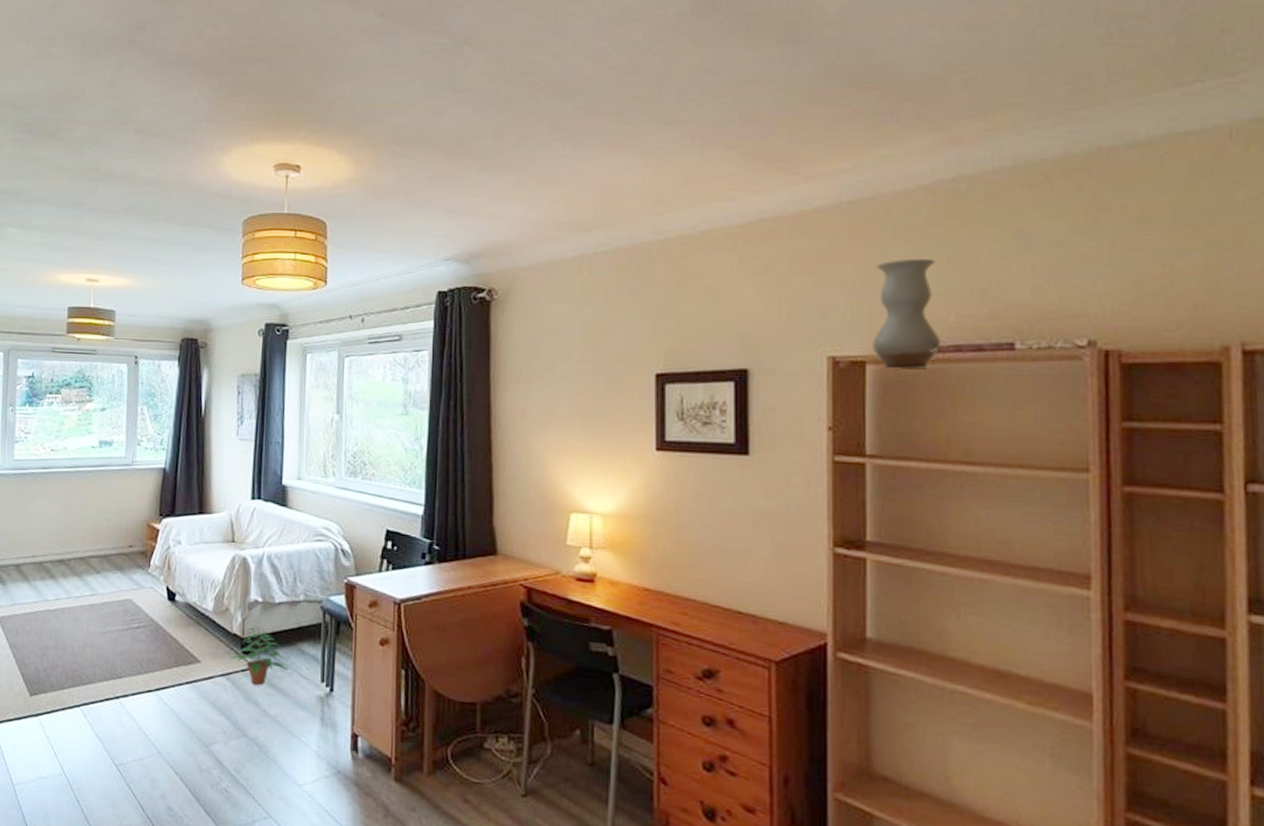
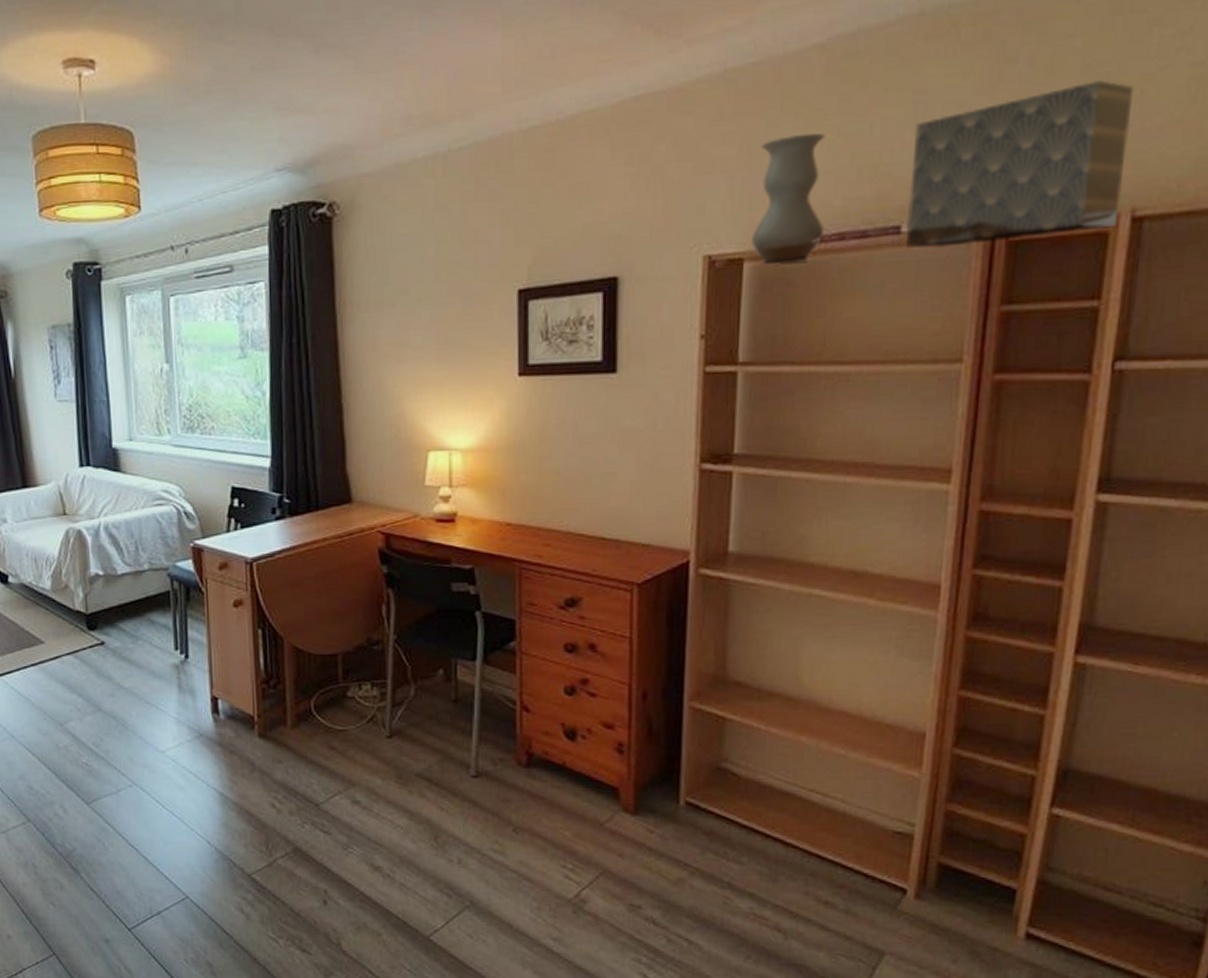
potted plant: present [229,625,288,686] -> none [75,600,139,660]
decorative box: none [1019,230,1229,365] -> present [906,80,1135,248]

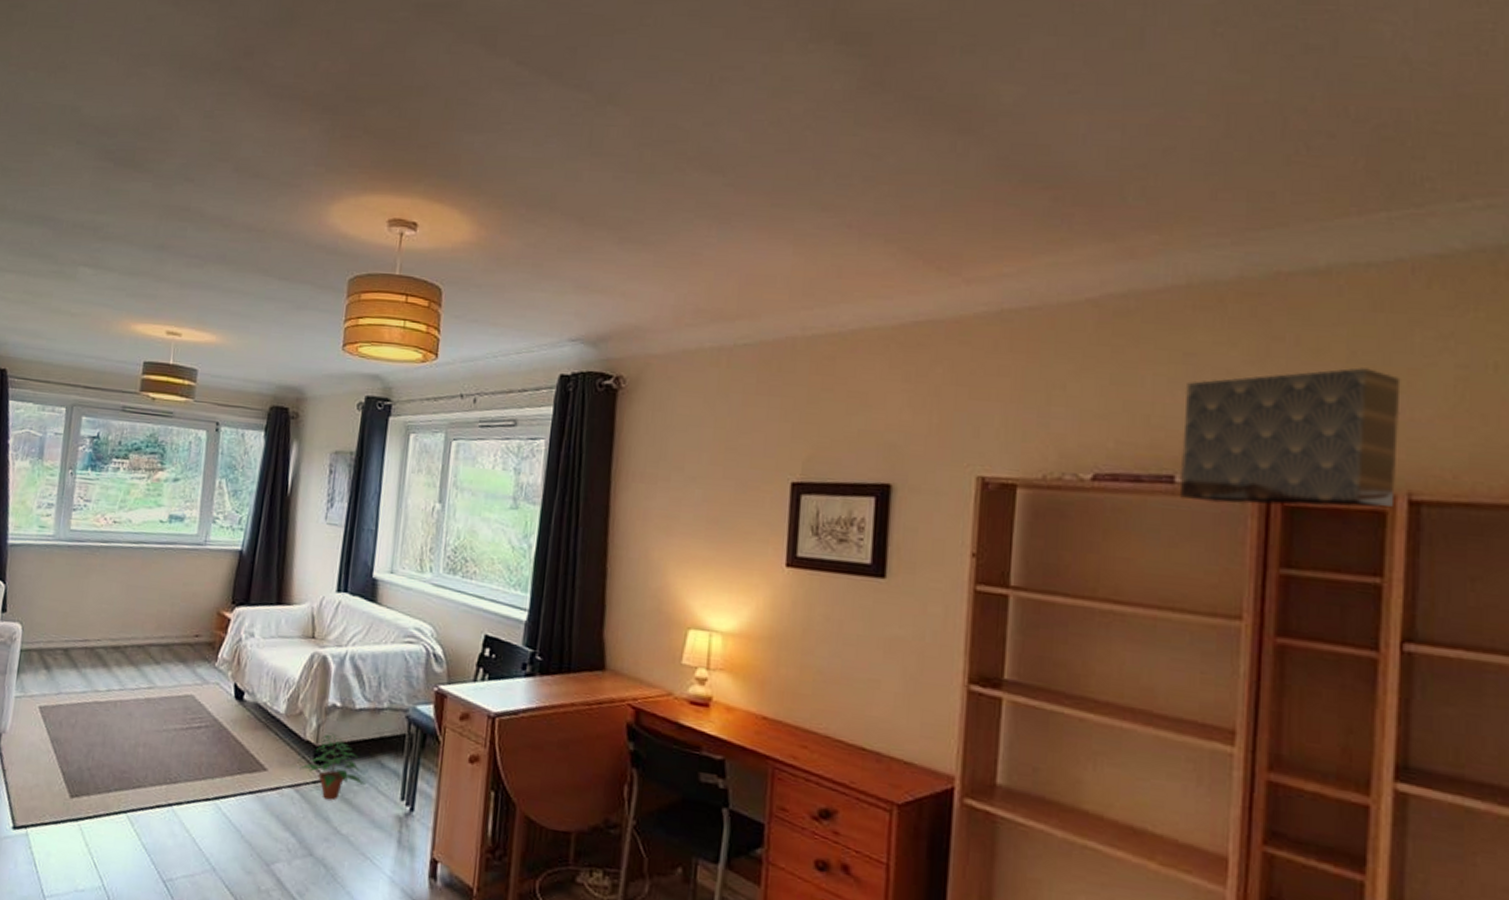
potted plant: none [75,600,139,660] -> present [299,733,365,800]
vase: present [751,132,826,265] -> none [1025,376,1099,496]

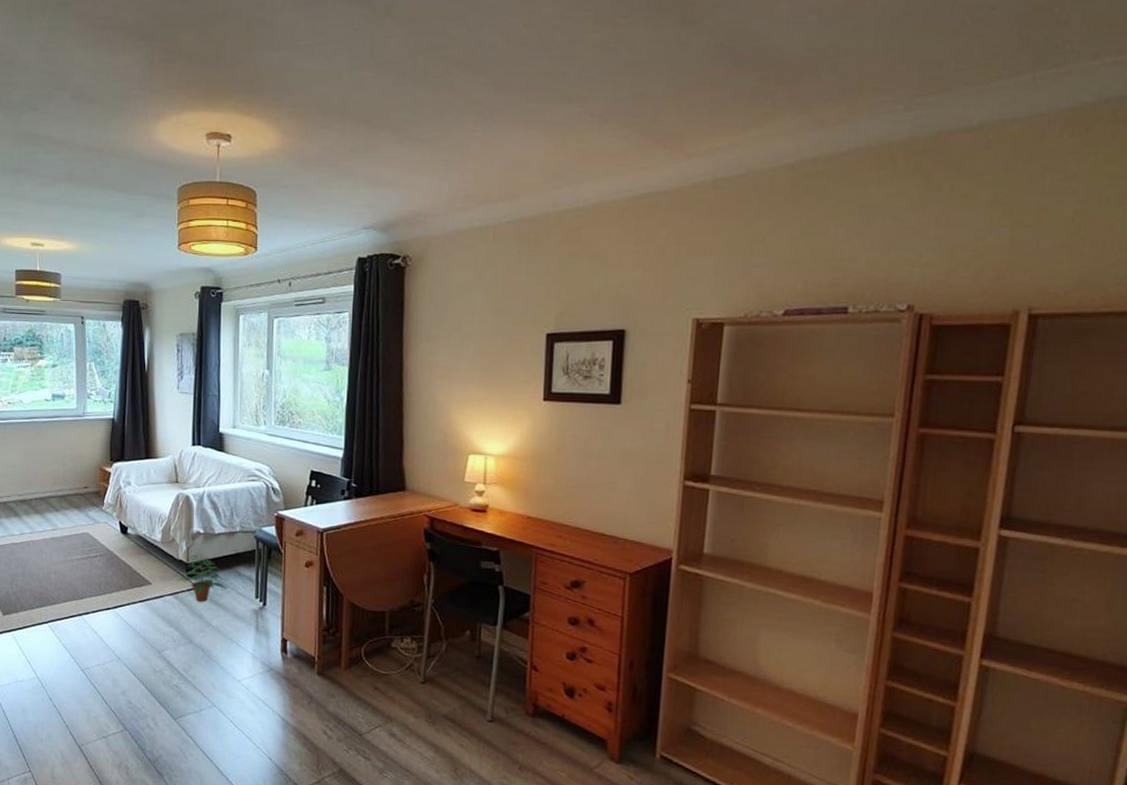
decorative box: present [1179,368,1401,509] -> none [852,208,1032,327]

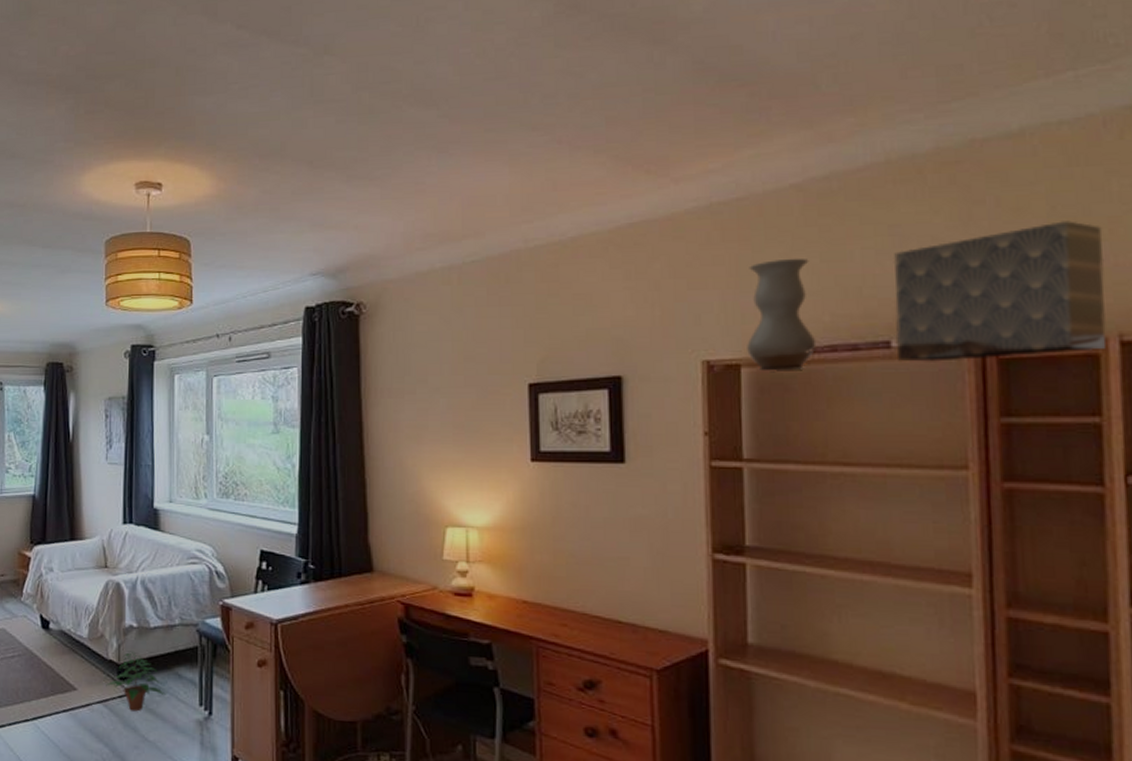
vase: none [731,231,791,330] -> present [747,258,817,371]
decorative box: none [852,208,1032,327] -> present [893,221,1107,362]

